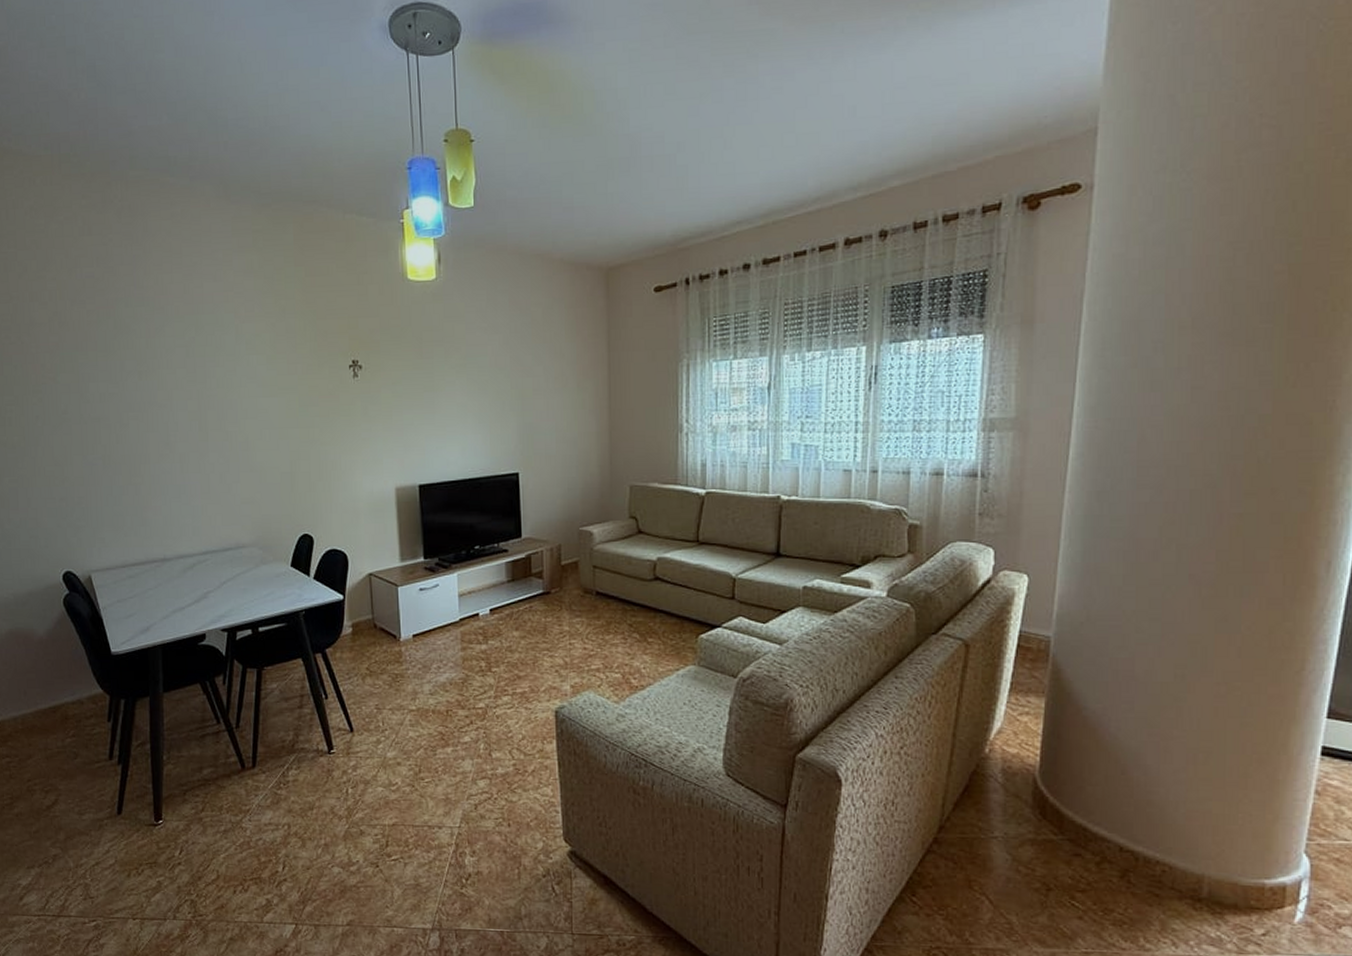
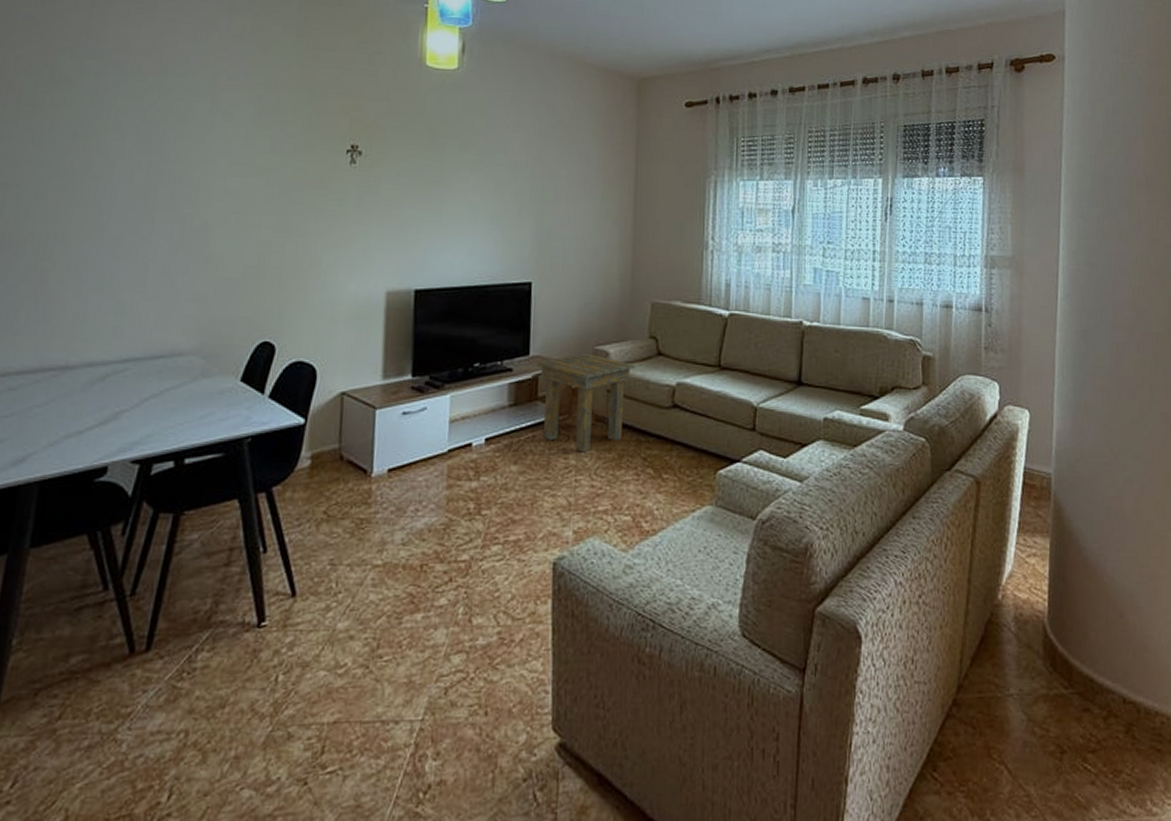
side table: none [529,534,617,620] -> present [536,353,635,453]

